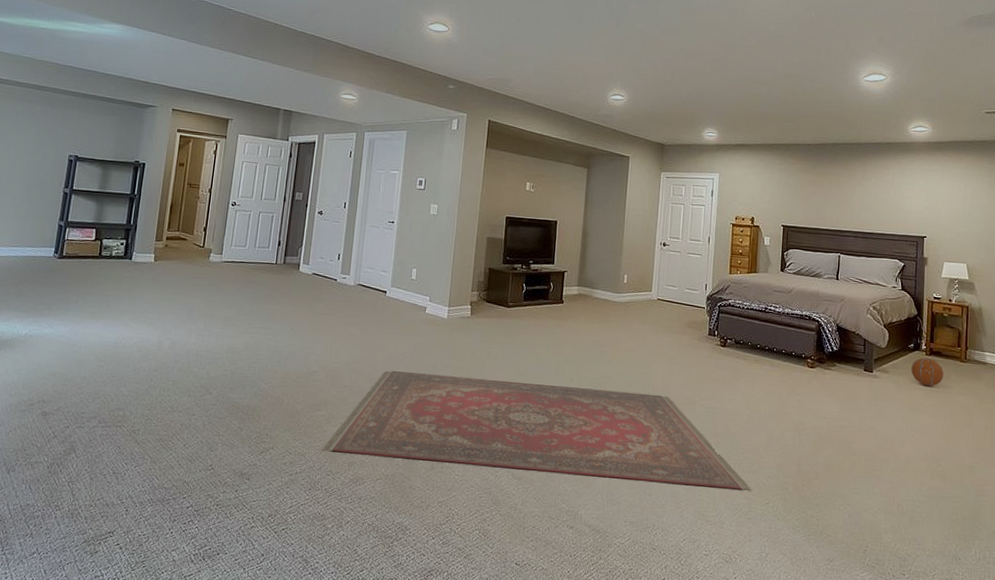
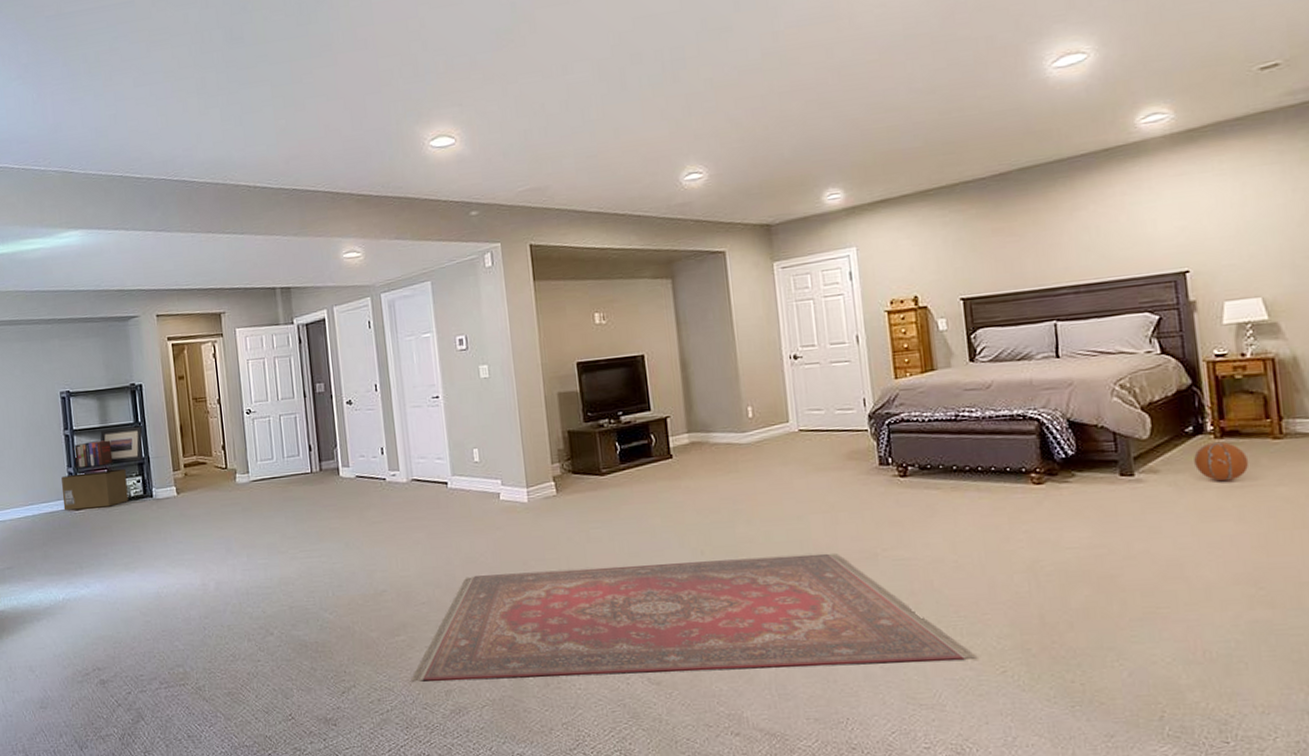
box: none [46,227,113,261] -> present [61,468,129,511]
books: none [66,202,105,225] -> present [73,440,113,469]
picture frame: none [96,194,137,227] -> present [100,426,143,464]

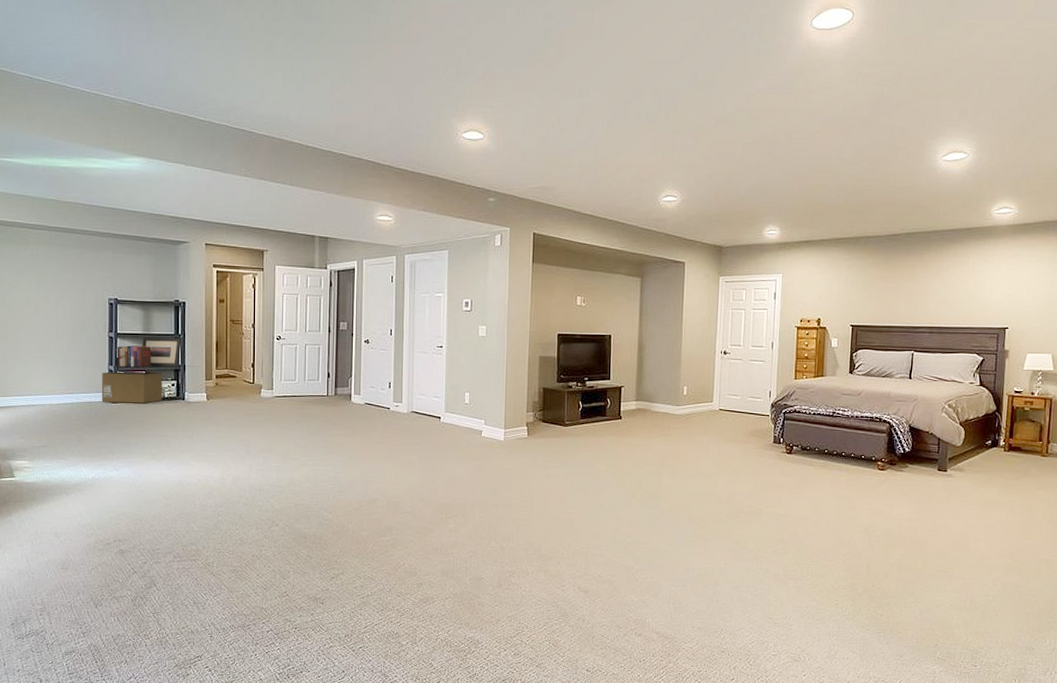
area rug: present [411,553,978,682] -> none [390,495,820,593]
basketball: present [1194,441,1249,482] -> none [988,453,1023,483]

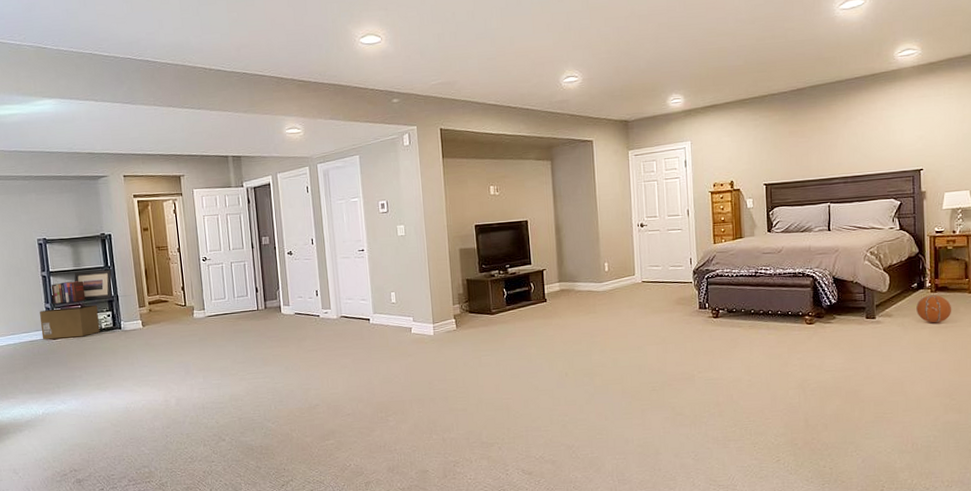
basketball: none [988,453,1023,483] -> present [916,294,952,324]

